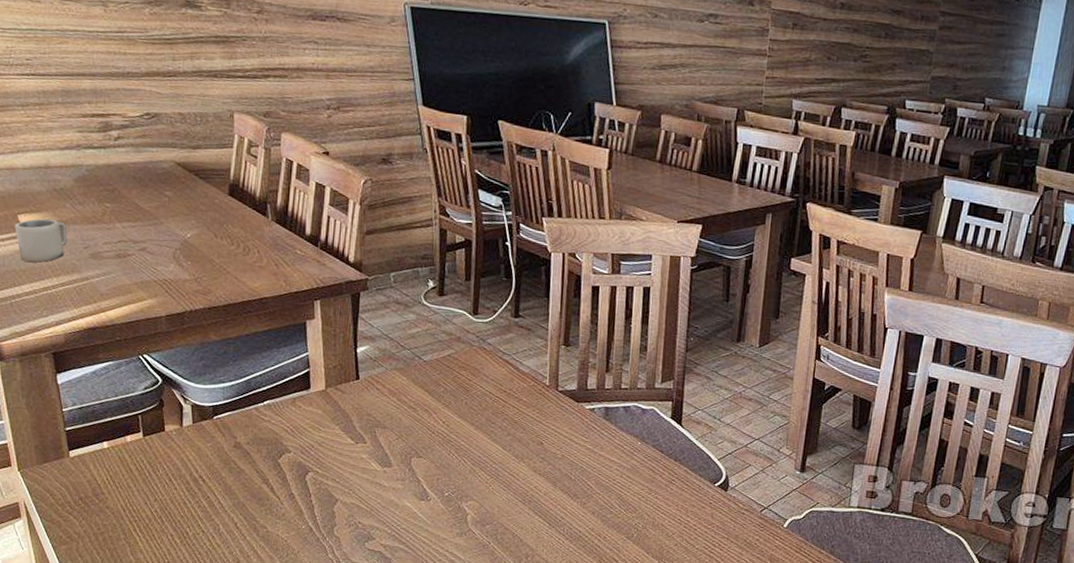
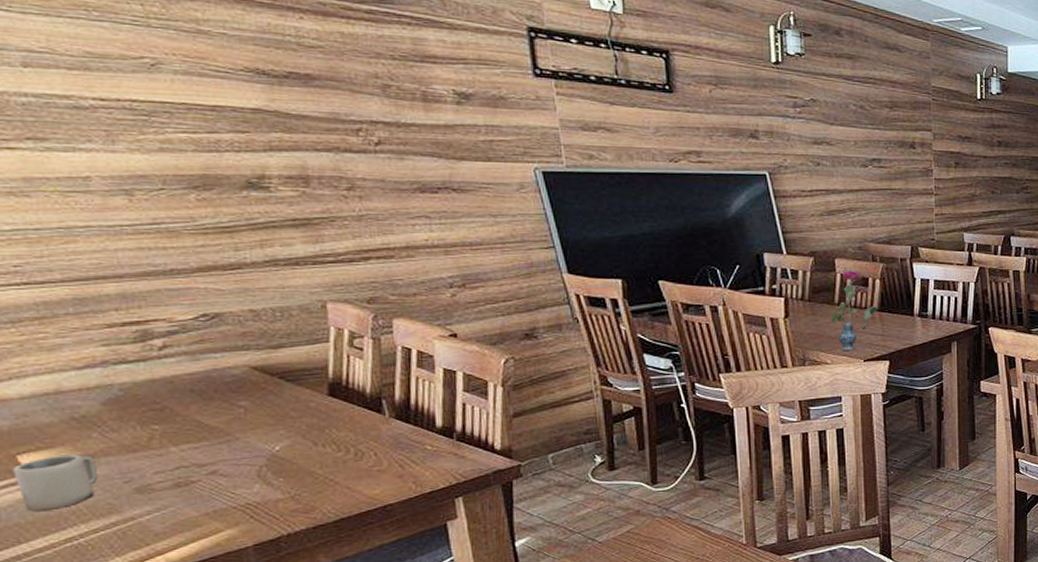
vase: none [651,126,698,211] -> present [831,269,879,351]

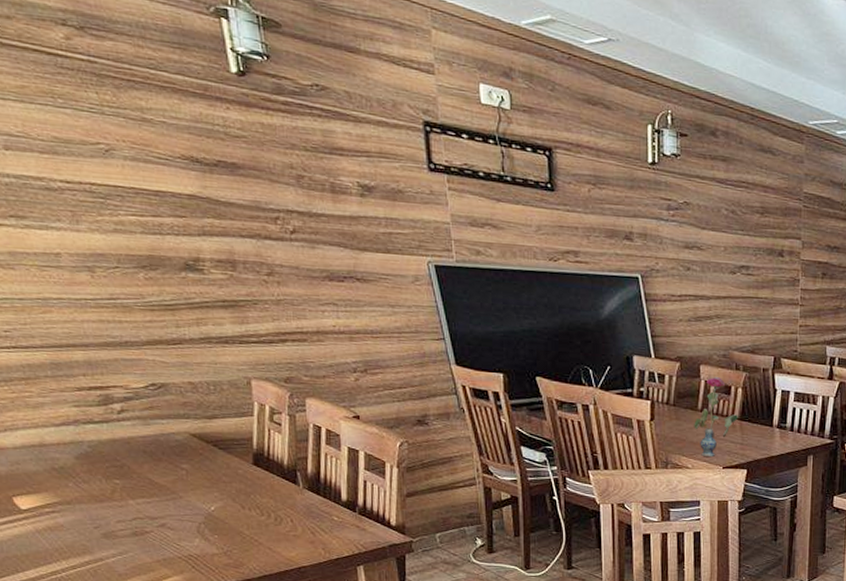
cup: present [13,454,99,512] -> none [10,499,75,547]

